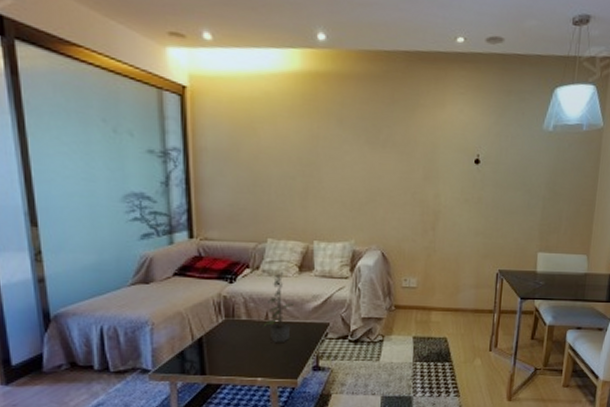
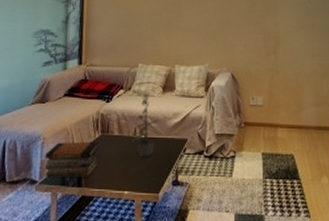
book stack: none [156,327,224,367] -> present [45,141,100,178]

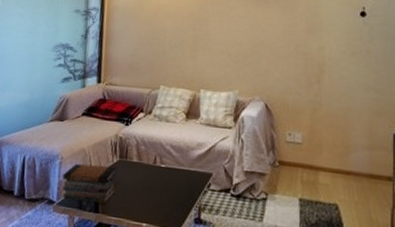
potted plant: present [131,91,157,157] -> none [151,117,179,189]

